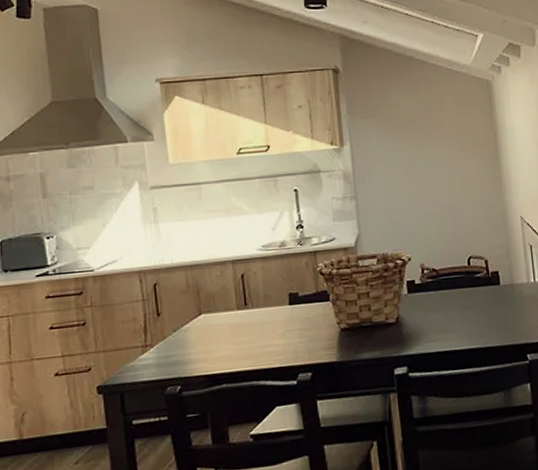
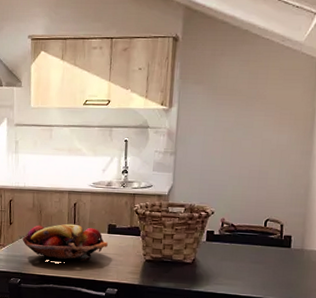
fruit basket: none [177,300,291,354] -> present [22,223,108,261]

